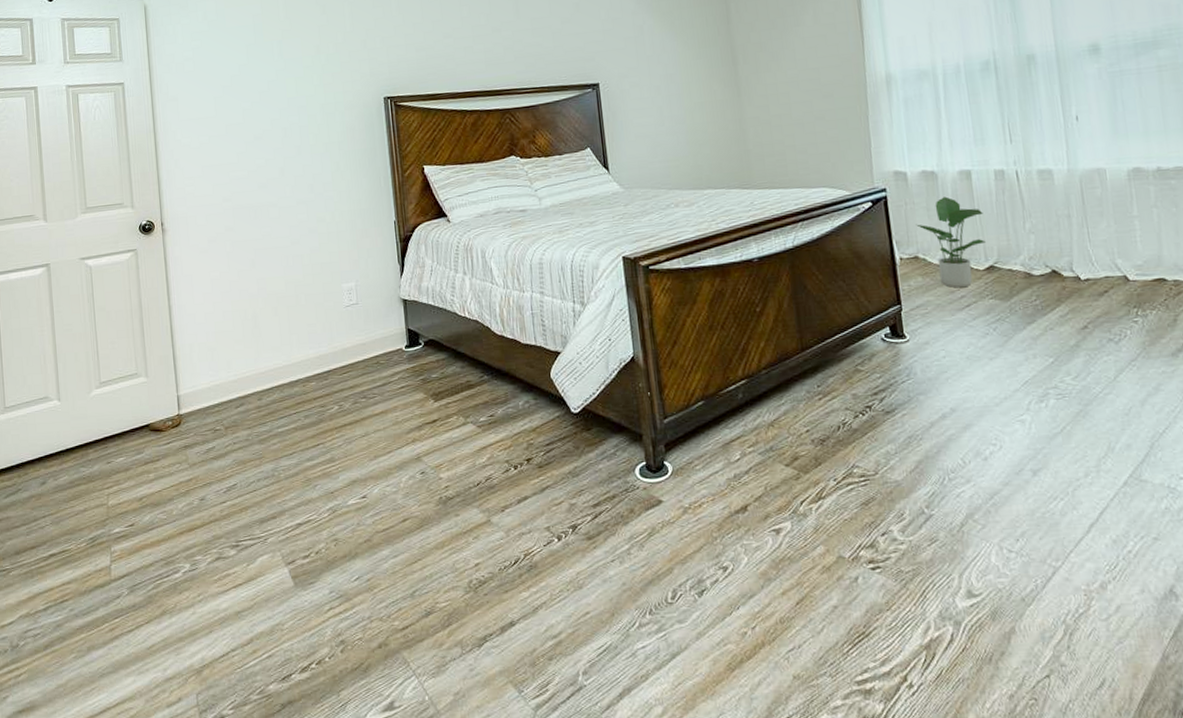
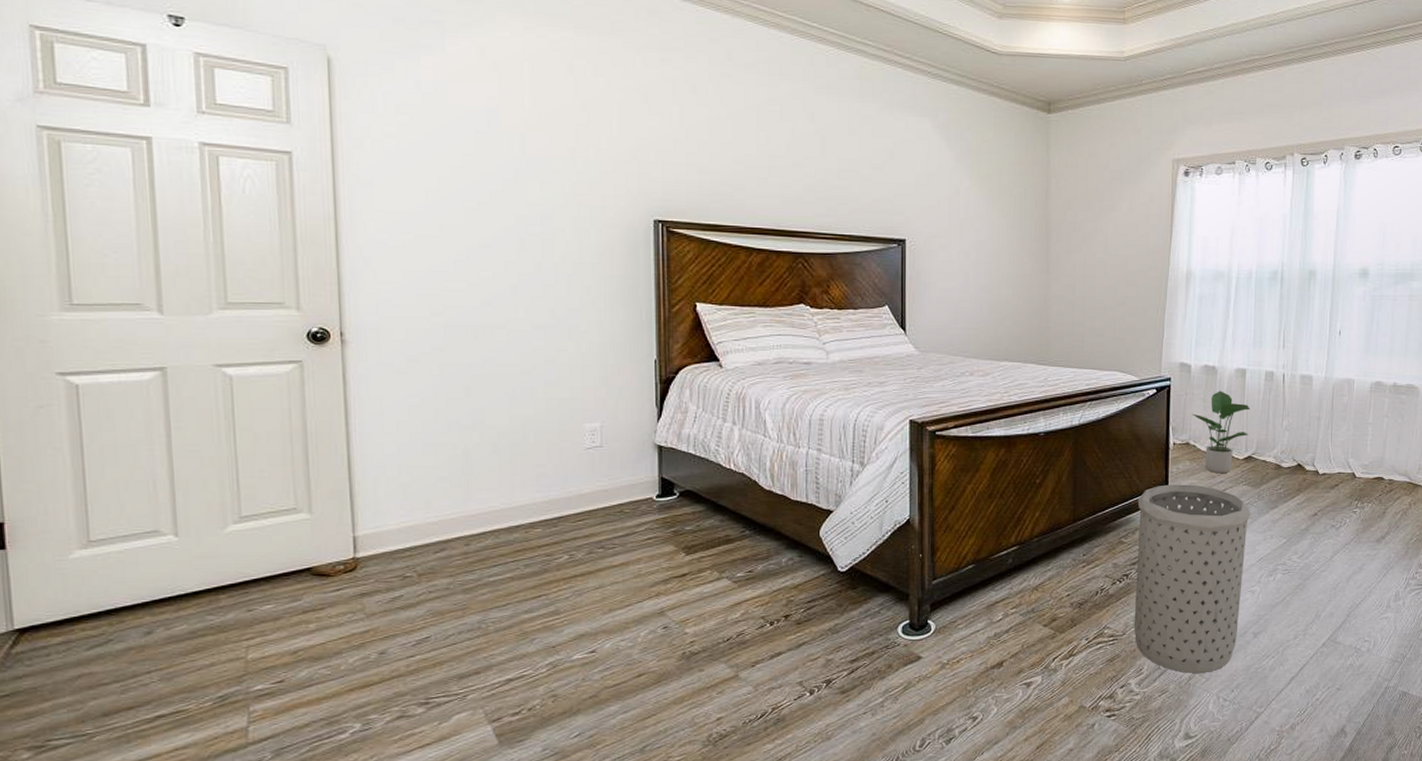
laundry basket: none [868,302,1013,520] -> present [1134,484,1251,674]

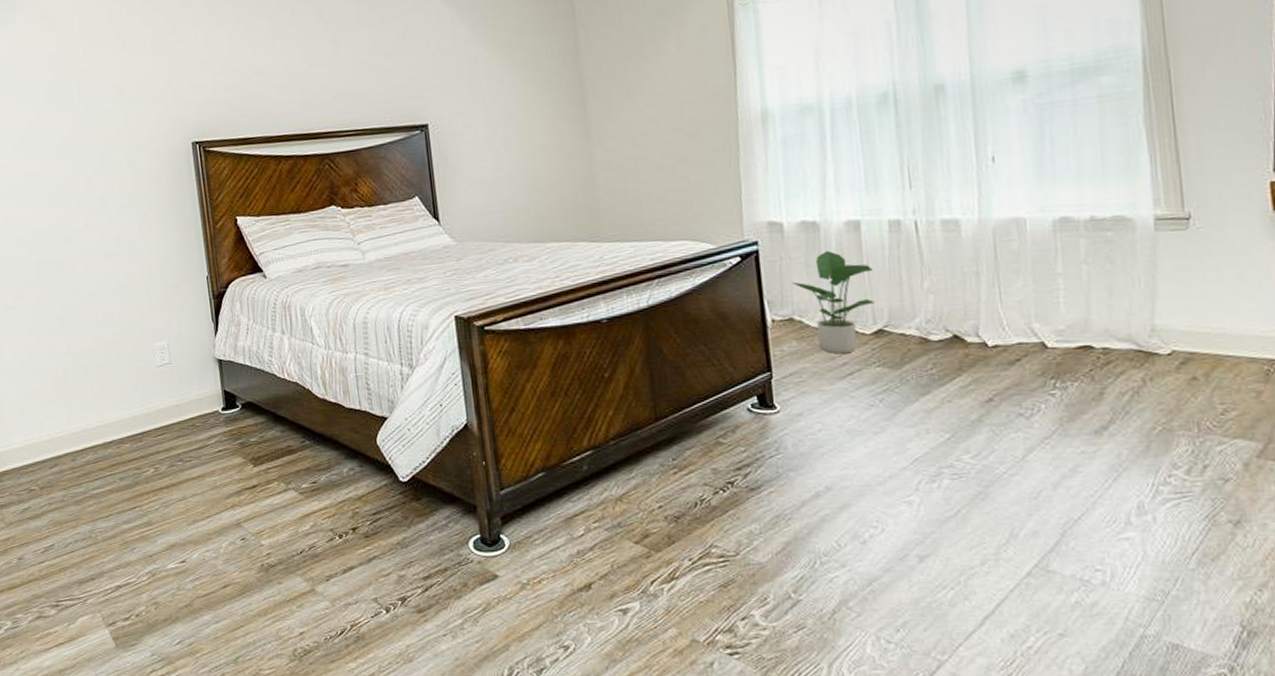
laundry basket: present [1134,484,1251,674] -> none [733,369,895,607]

